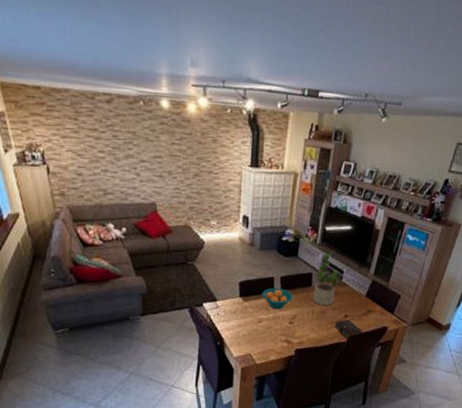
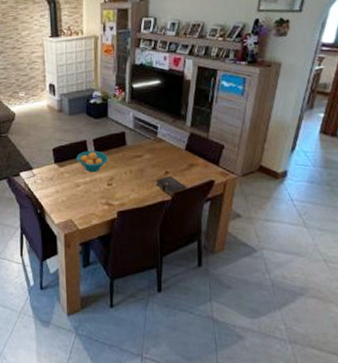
potted plant: present [312,253,345,306] -> none [128,110,160,164]

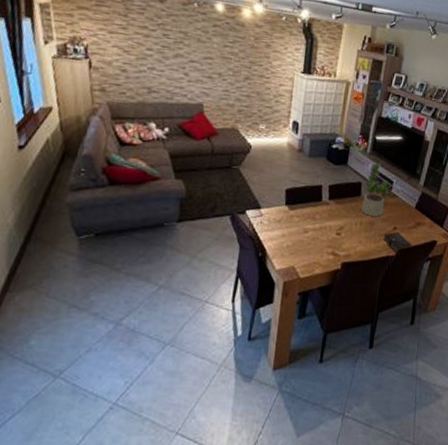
fruit bowl: present [76,150,109,173] -> none [309,196,342,220]
potted plant: none [128,110,160,164] -> present [360,162,394,217]

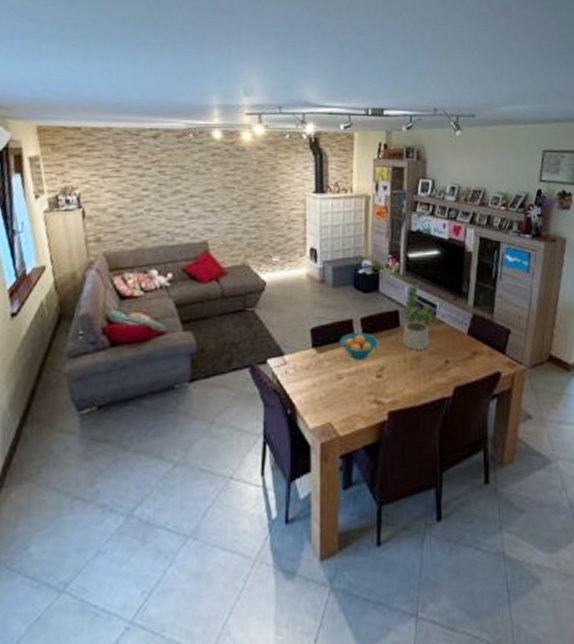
fruit bowl: none [309,196,342,220] -> present [340,332,379,361]
book: present [383,232,413,253] -> none [434,367,472,392]

